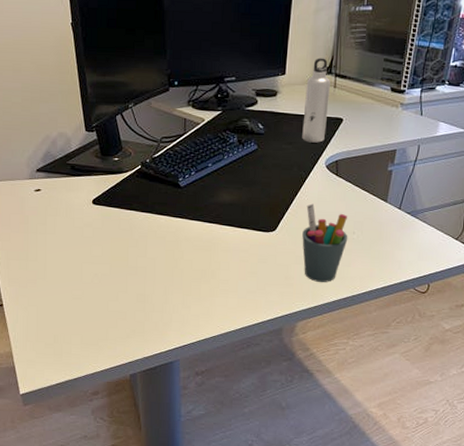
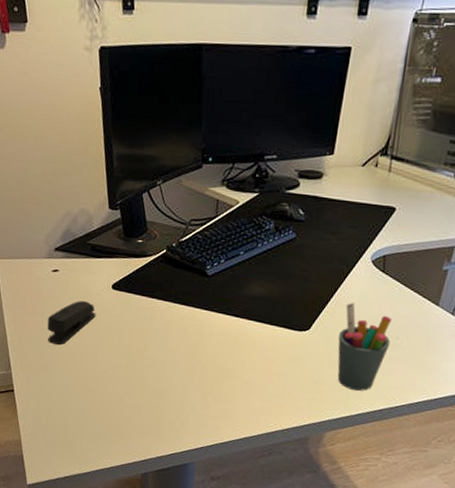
stapler: none [33,217,79,259] -> present [47,301,96,345]
water bottle: present [302,58,330,143] -> none [347,136,385,234]

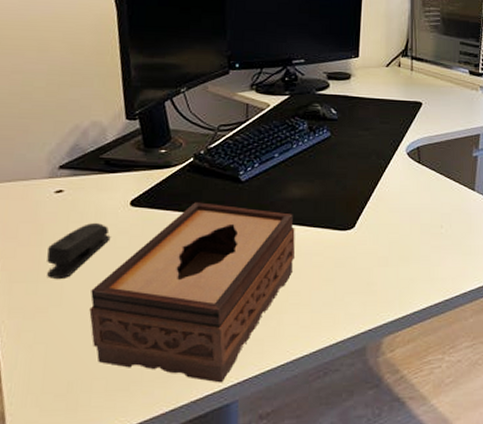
tissue box: none [80,291,254,447] -> present [89,202,295,383]
pen holder: present [337,302,391,391] -> none [385,195,436,286]

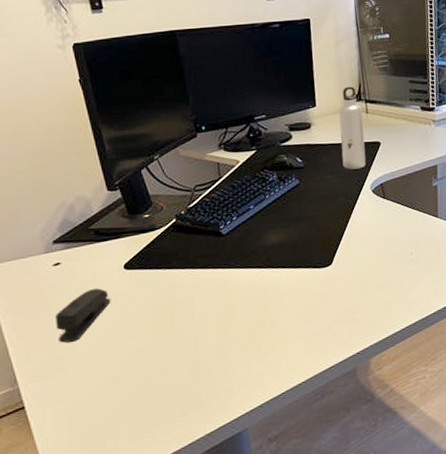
tissue box: present [89,202,295,383] -> none [101,258,281,416]
water bottle: none [379,40,407,128] -> present [338,86,366,170]

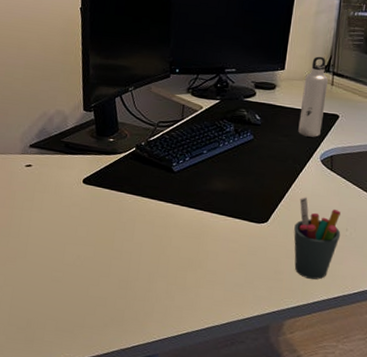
stapler: present [55,288,111,343] -> none [16,194,66,237]
pen holder: none [359,230,407,312] -> present [294,197,341,280]

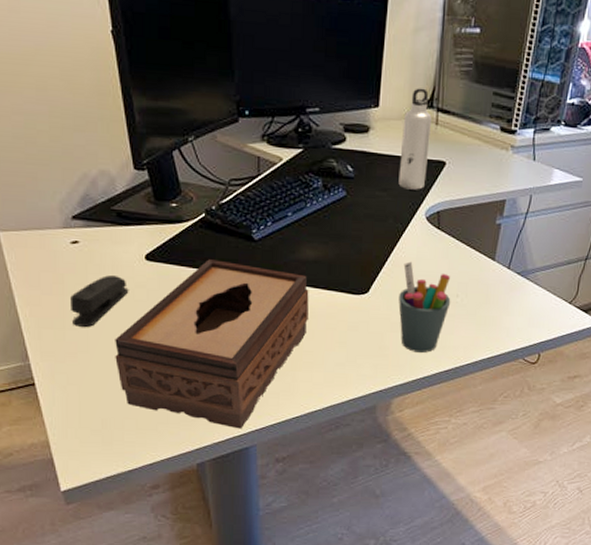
stapler: none [16,194,66,237] -> present [70,275,129,327]
tissue box: none [46,185,216,338] -> present [115,259,309,429]

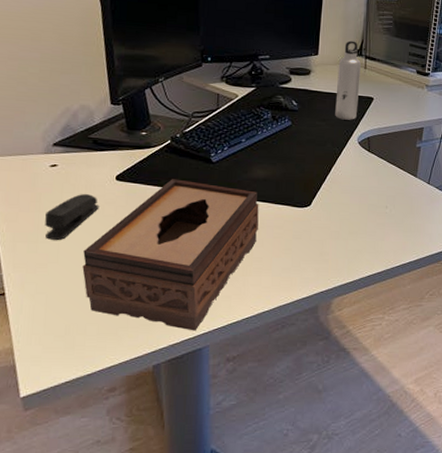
pen holder: present [398,261,451,353] -> none [336,179,381,257]

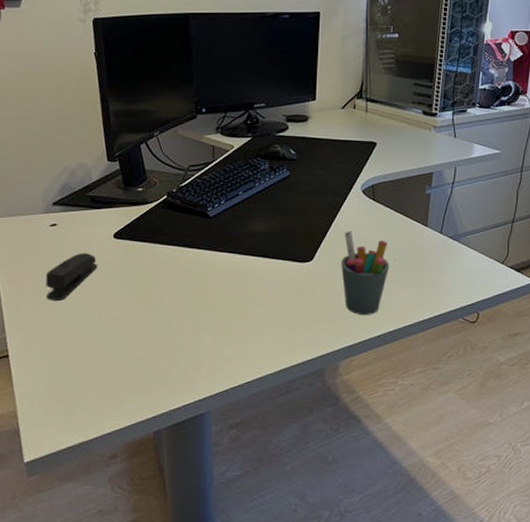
tissue box: present [82,179,259,331] -> none [82,235,259,395]
water bottle: present [335,40,361,120] -> none [336,83,361,167]
pen holder: none [336,179,381,257] -> present [341,230,390,315]

